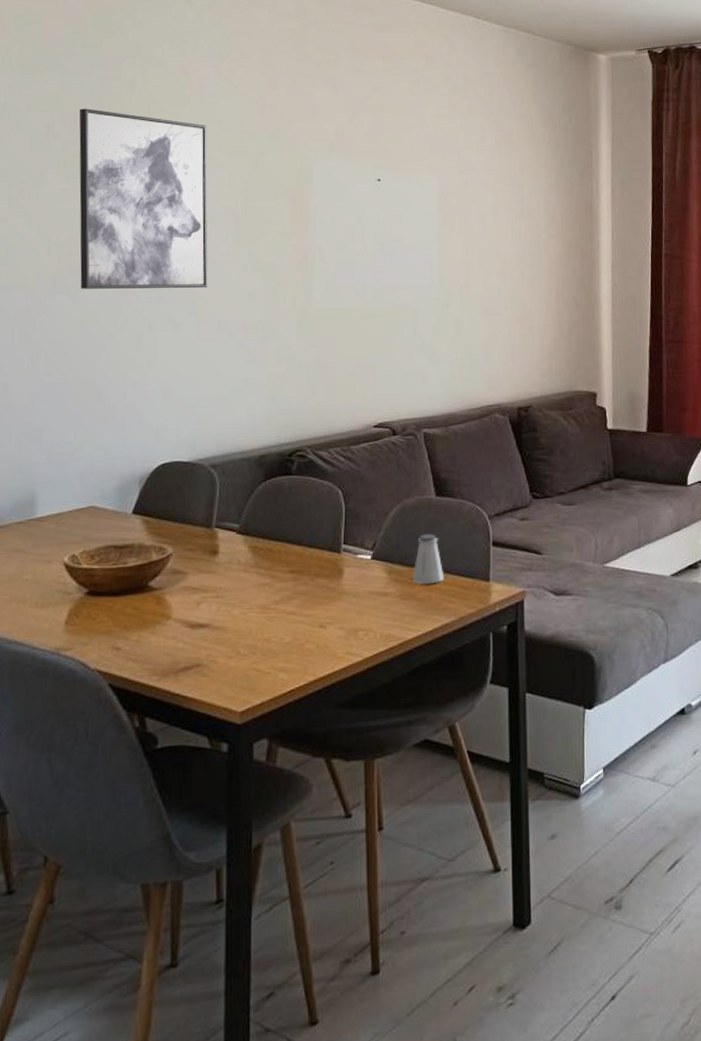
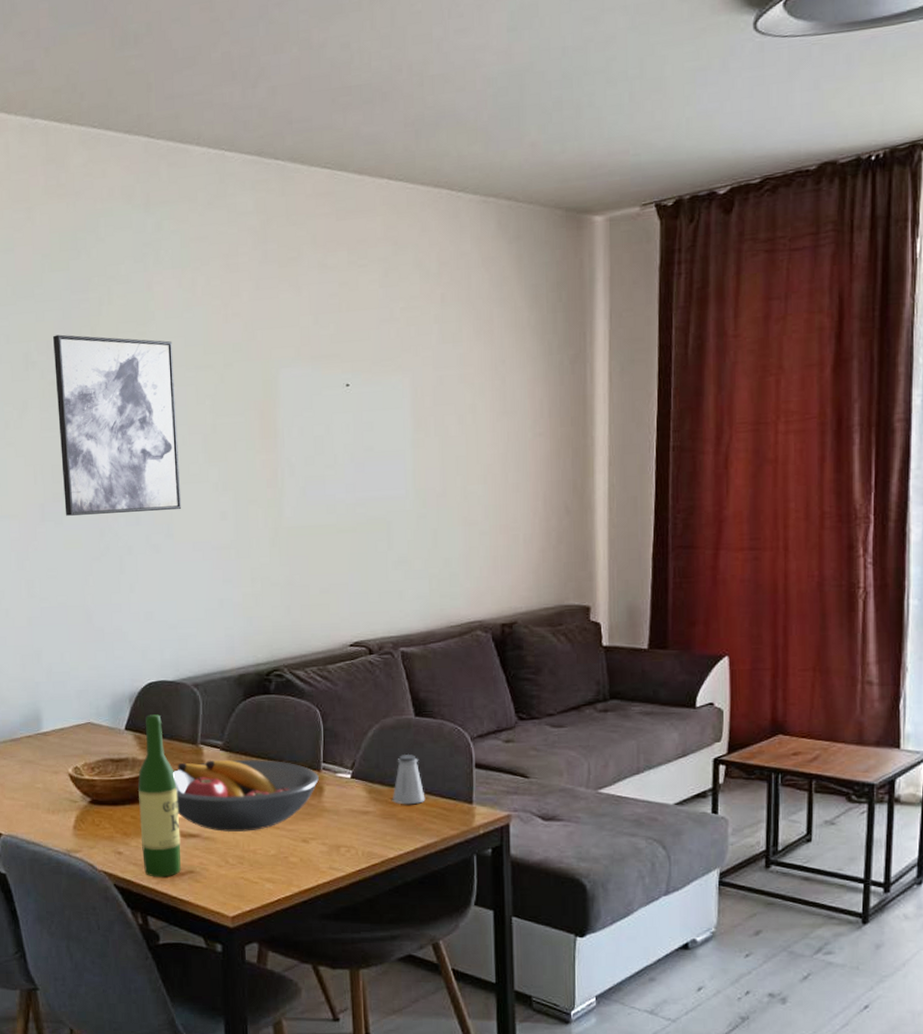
wine bottle: none [142,497,188,674] -> present [137,714,181,877]
fruit bowl: none [184,542,339,620] -> present [173,759,319,832]

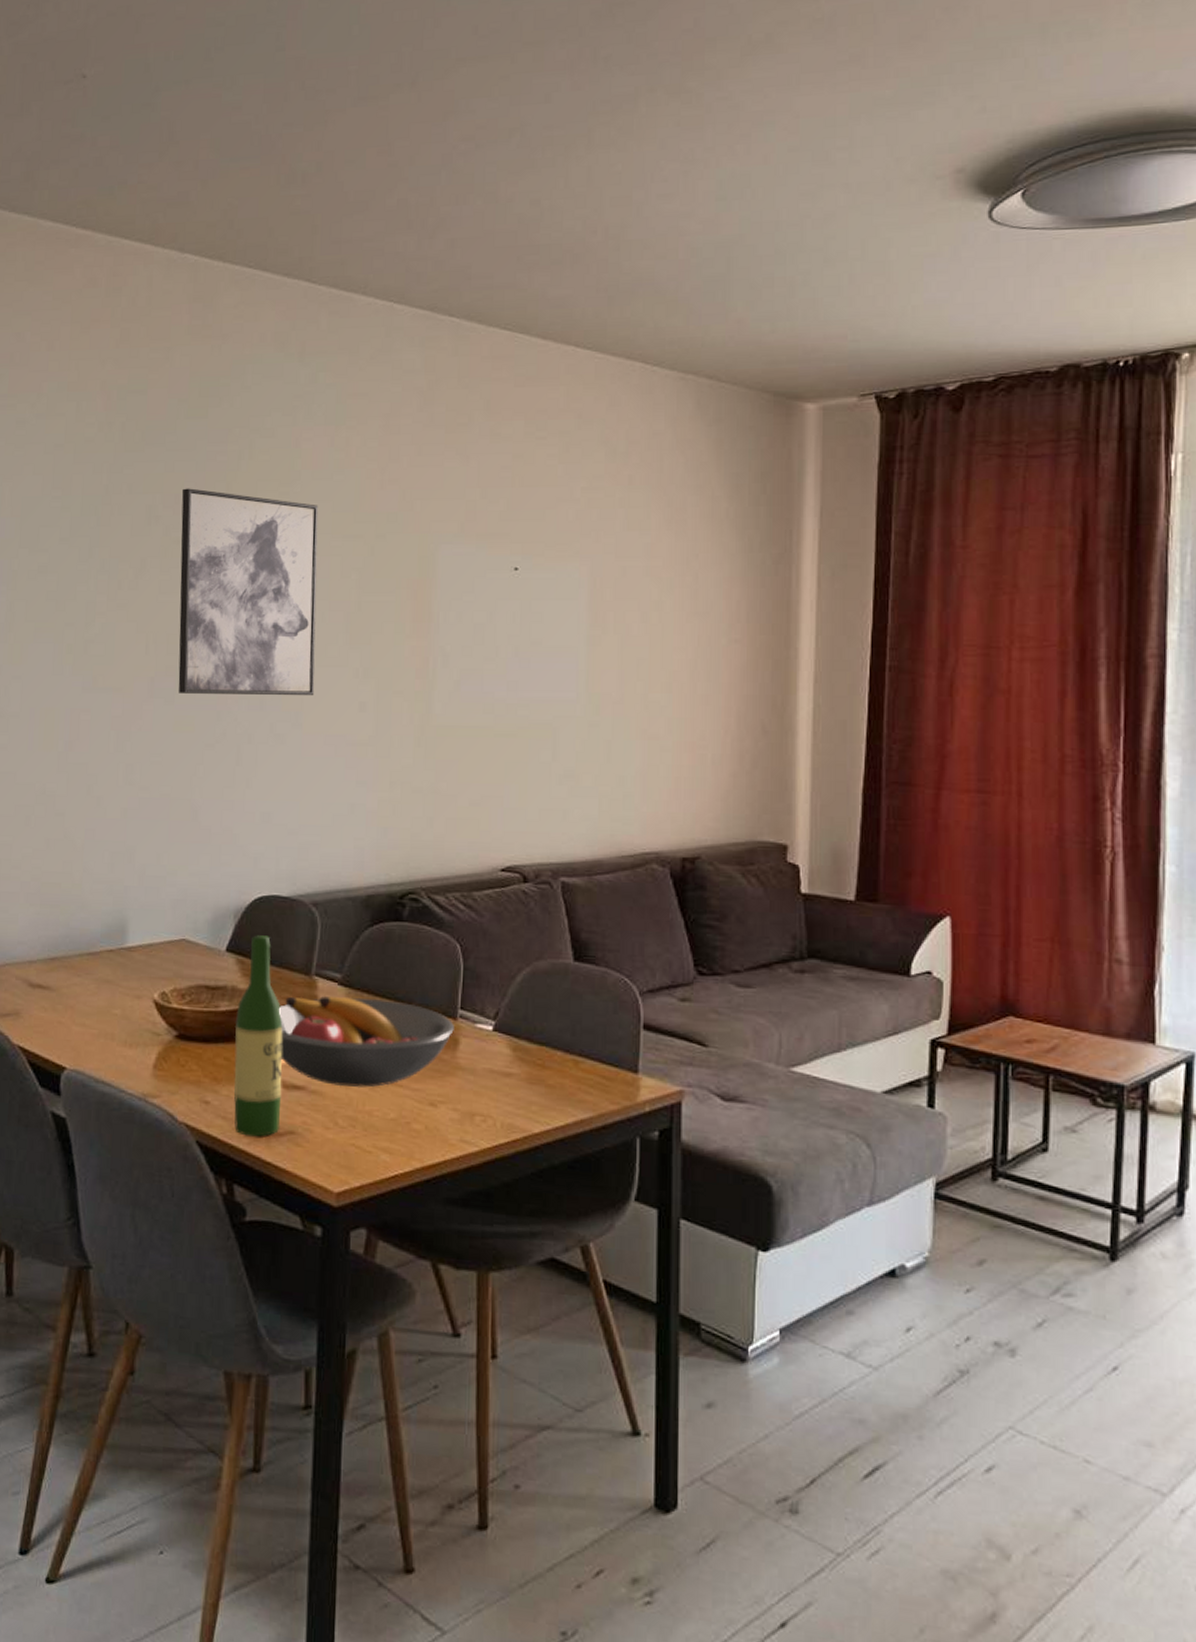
saltshaker: present [392,753,426,805] -> none [541,1006,581,1069]

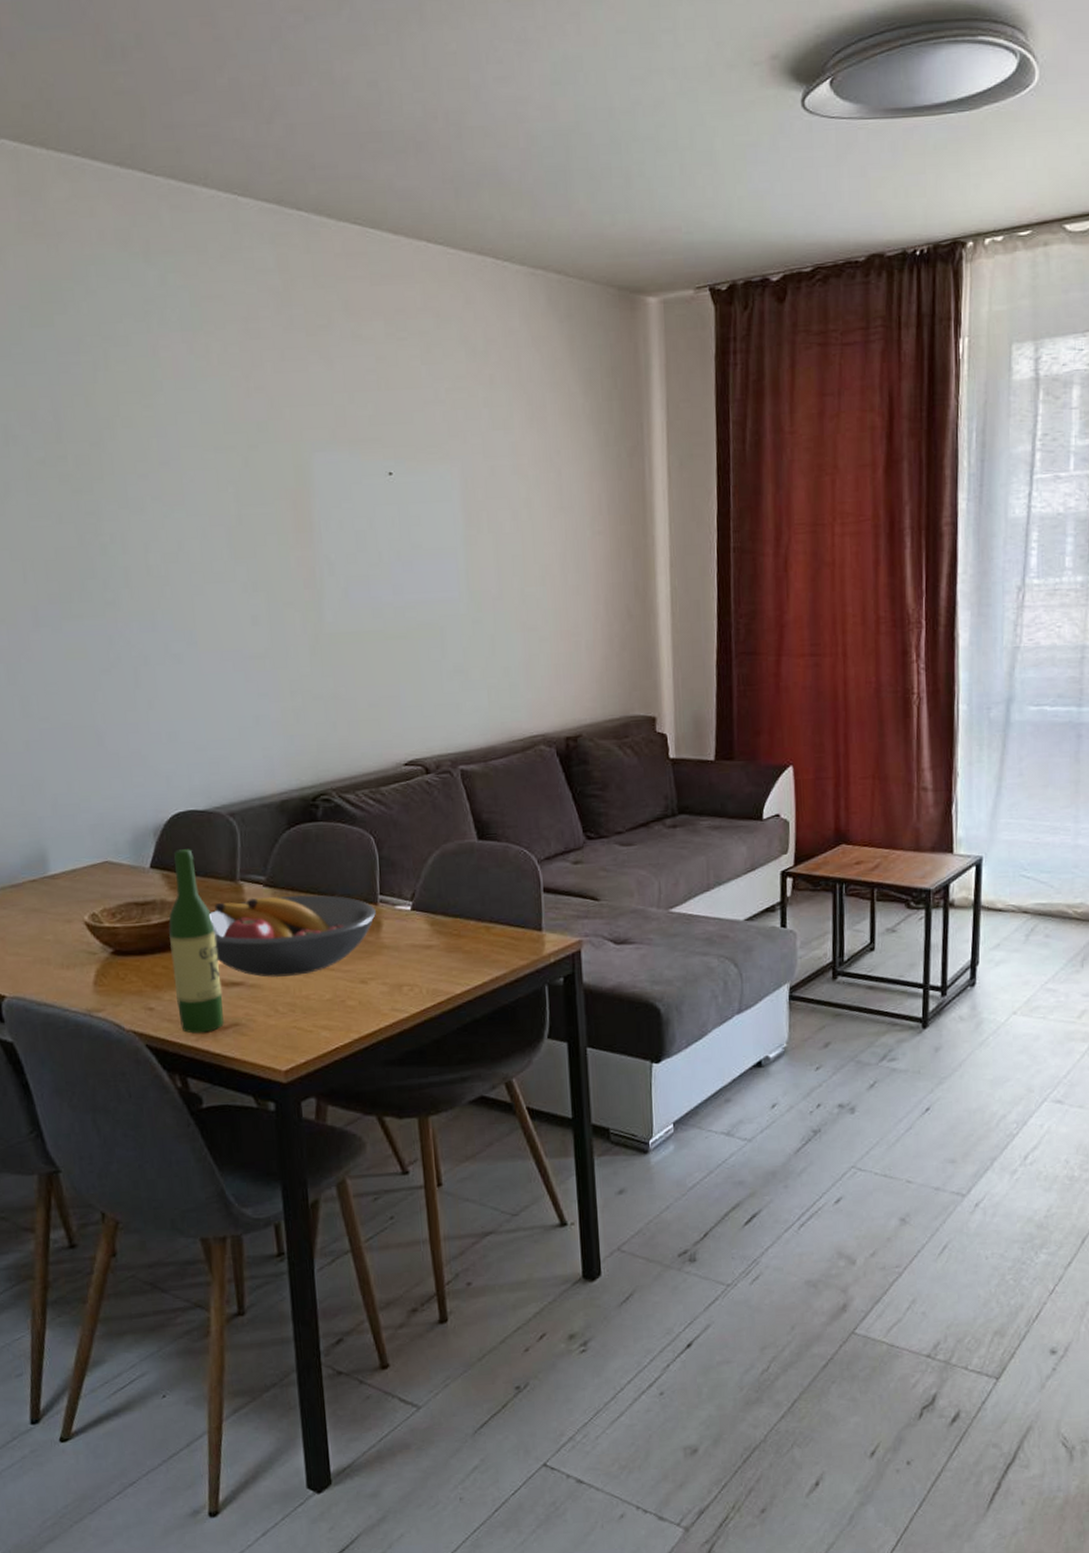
wall art: present [178,488,319,696] -> none [38,404,206,621]

